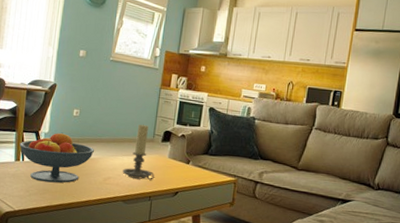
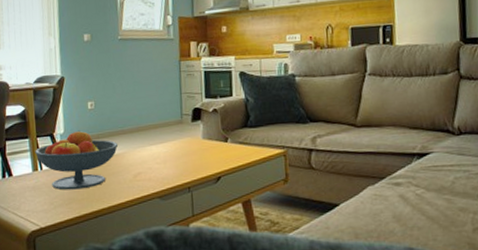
candle holder: present [122,124,154,180] -> none [153,105,190,170]

